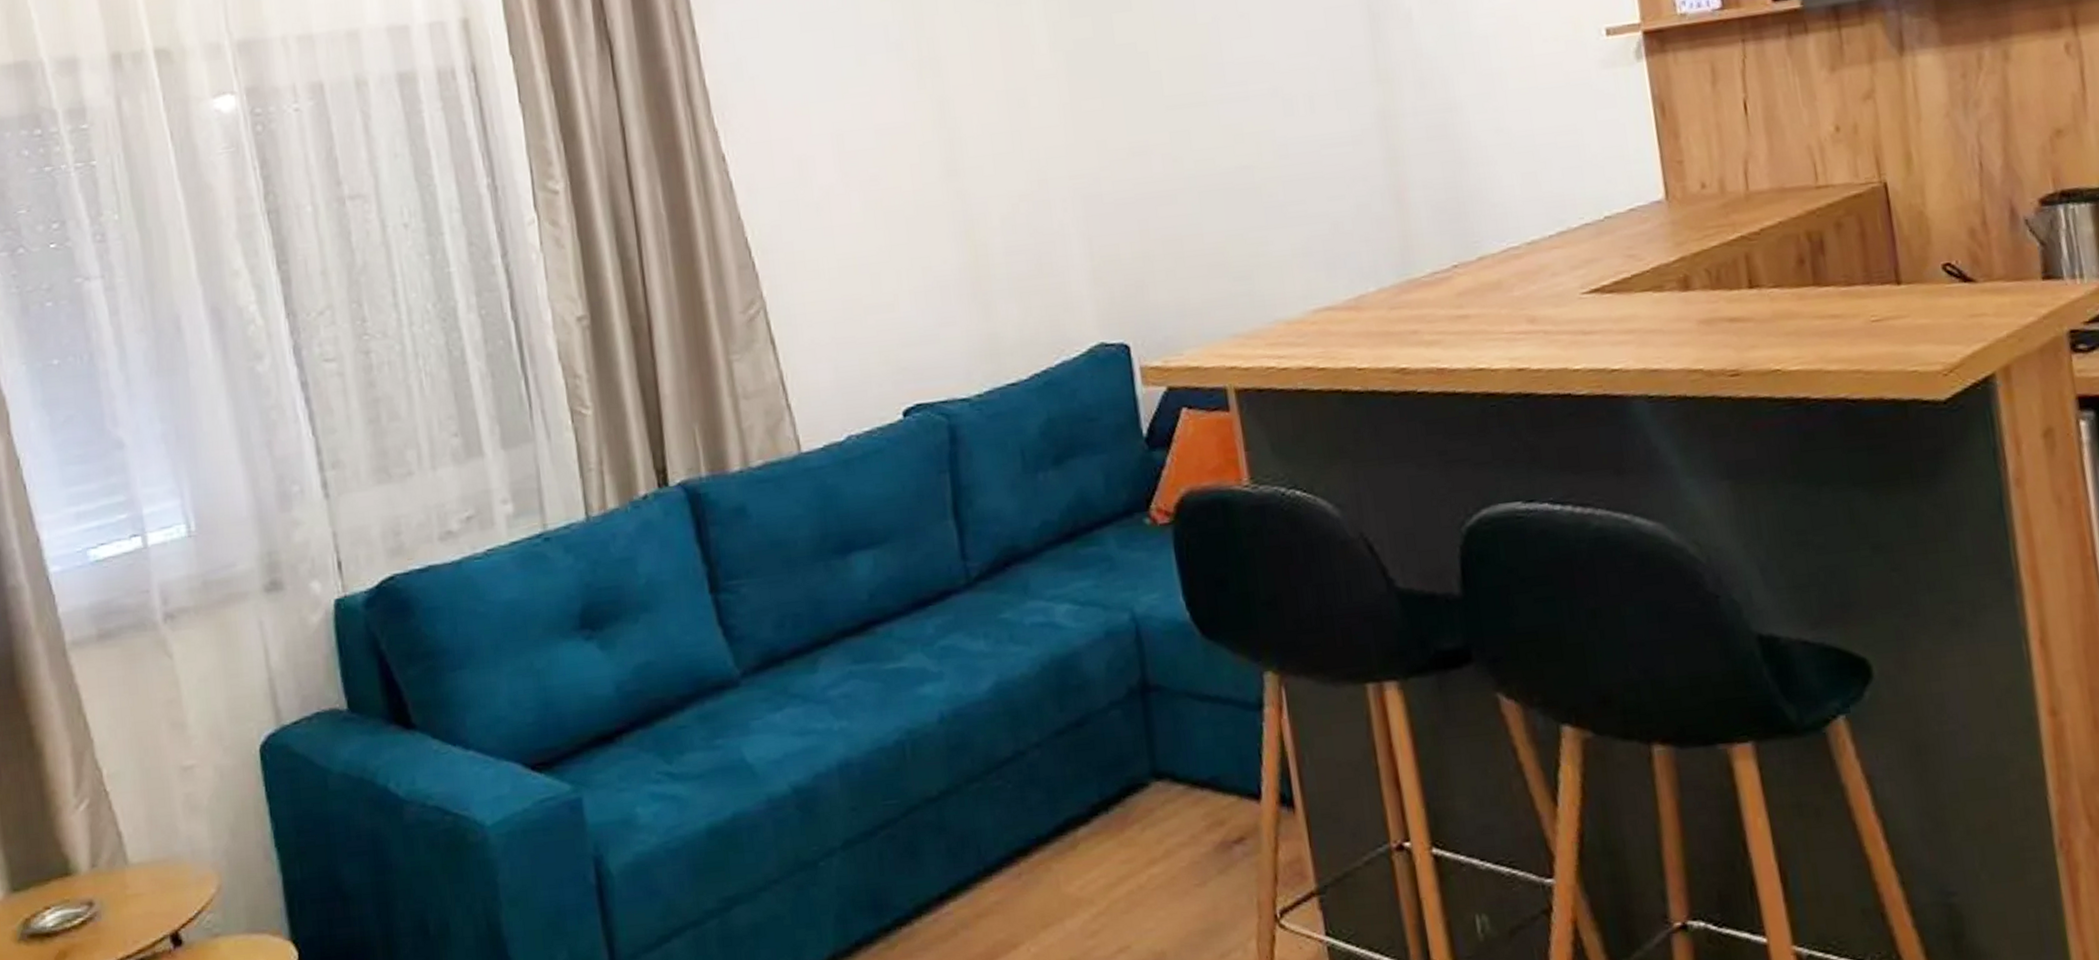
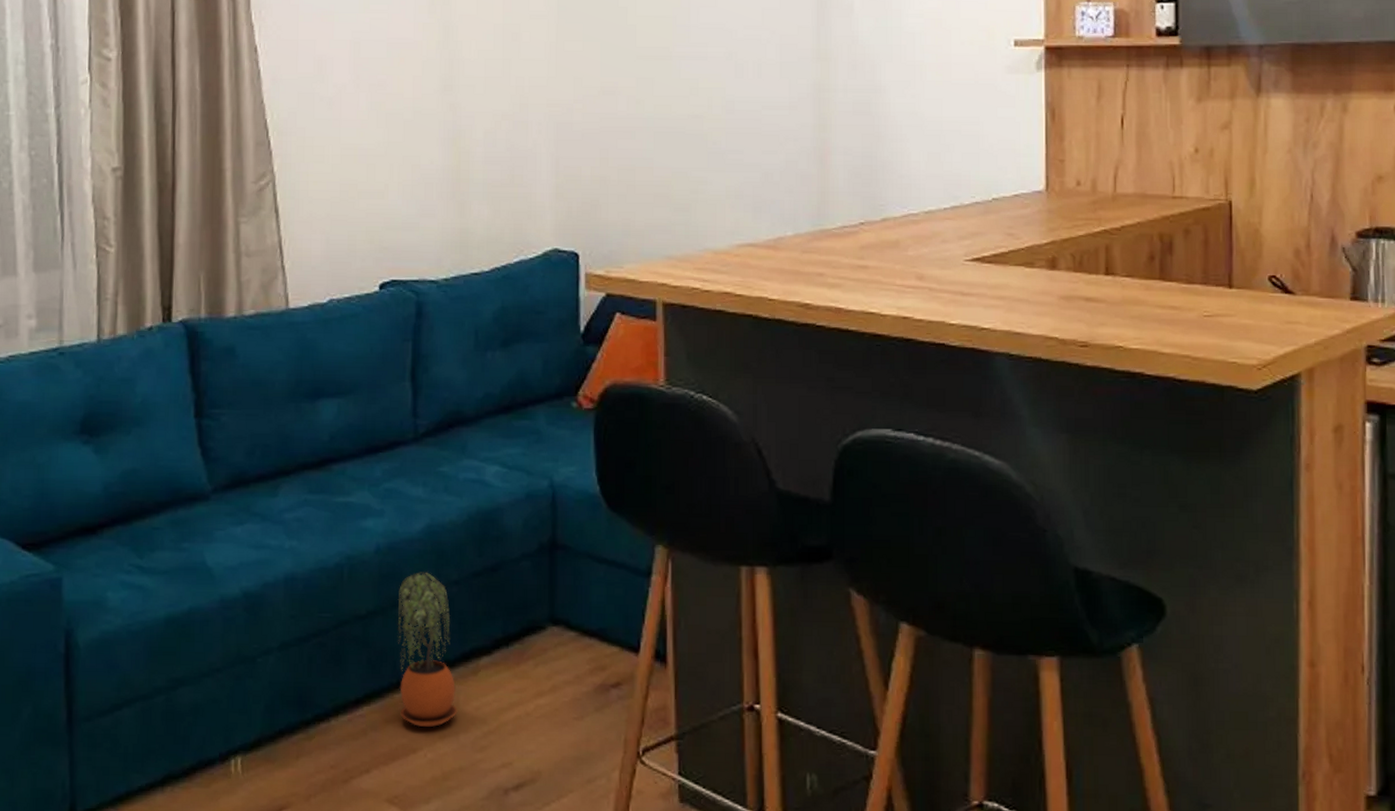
potted plant: none [972,737,1059,918] -> present [397,572,457,727]

